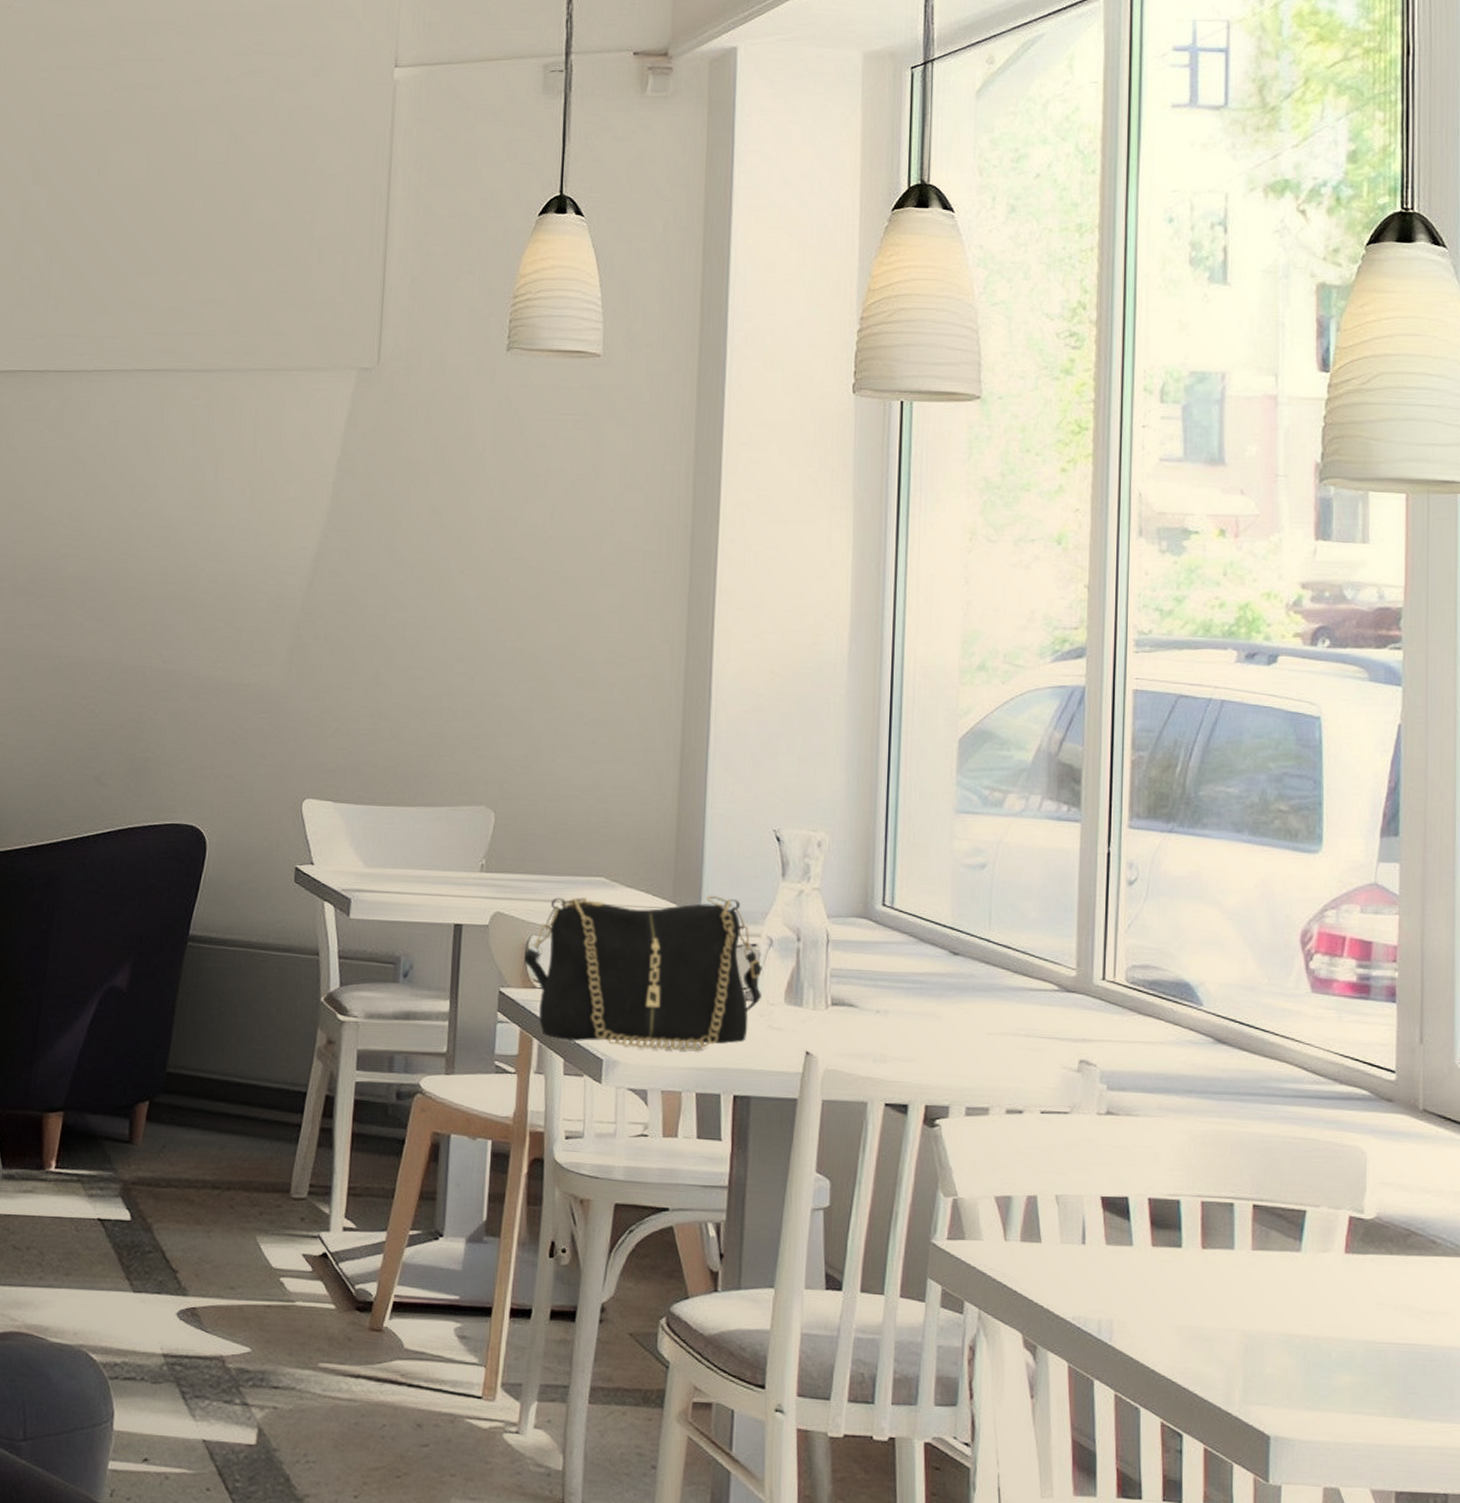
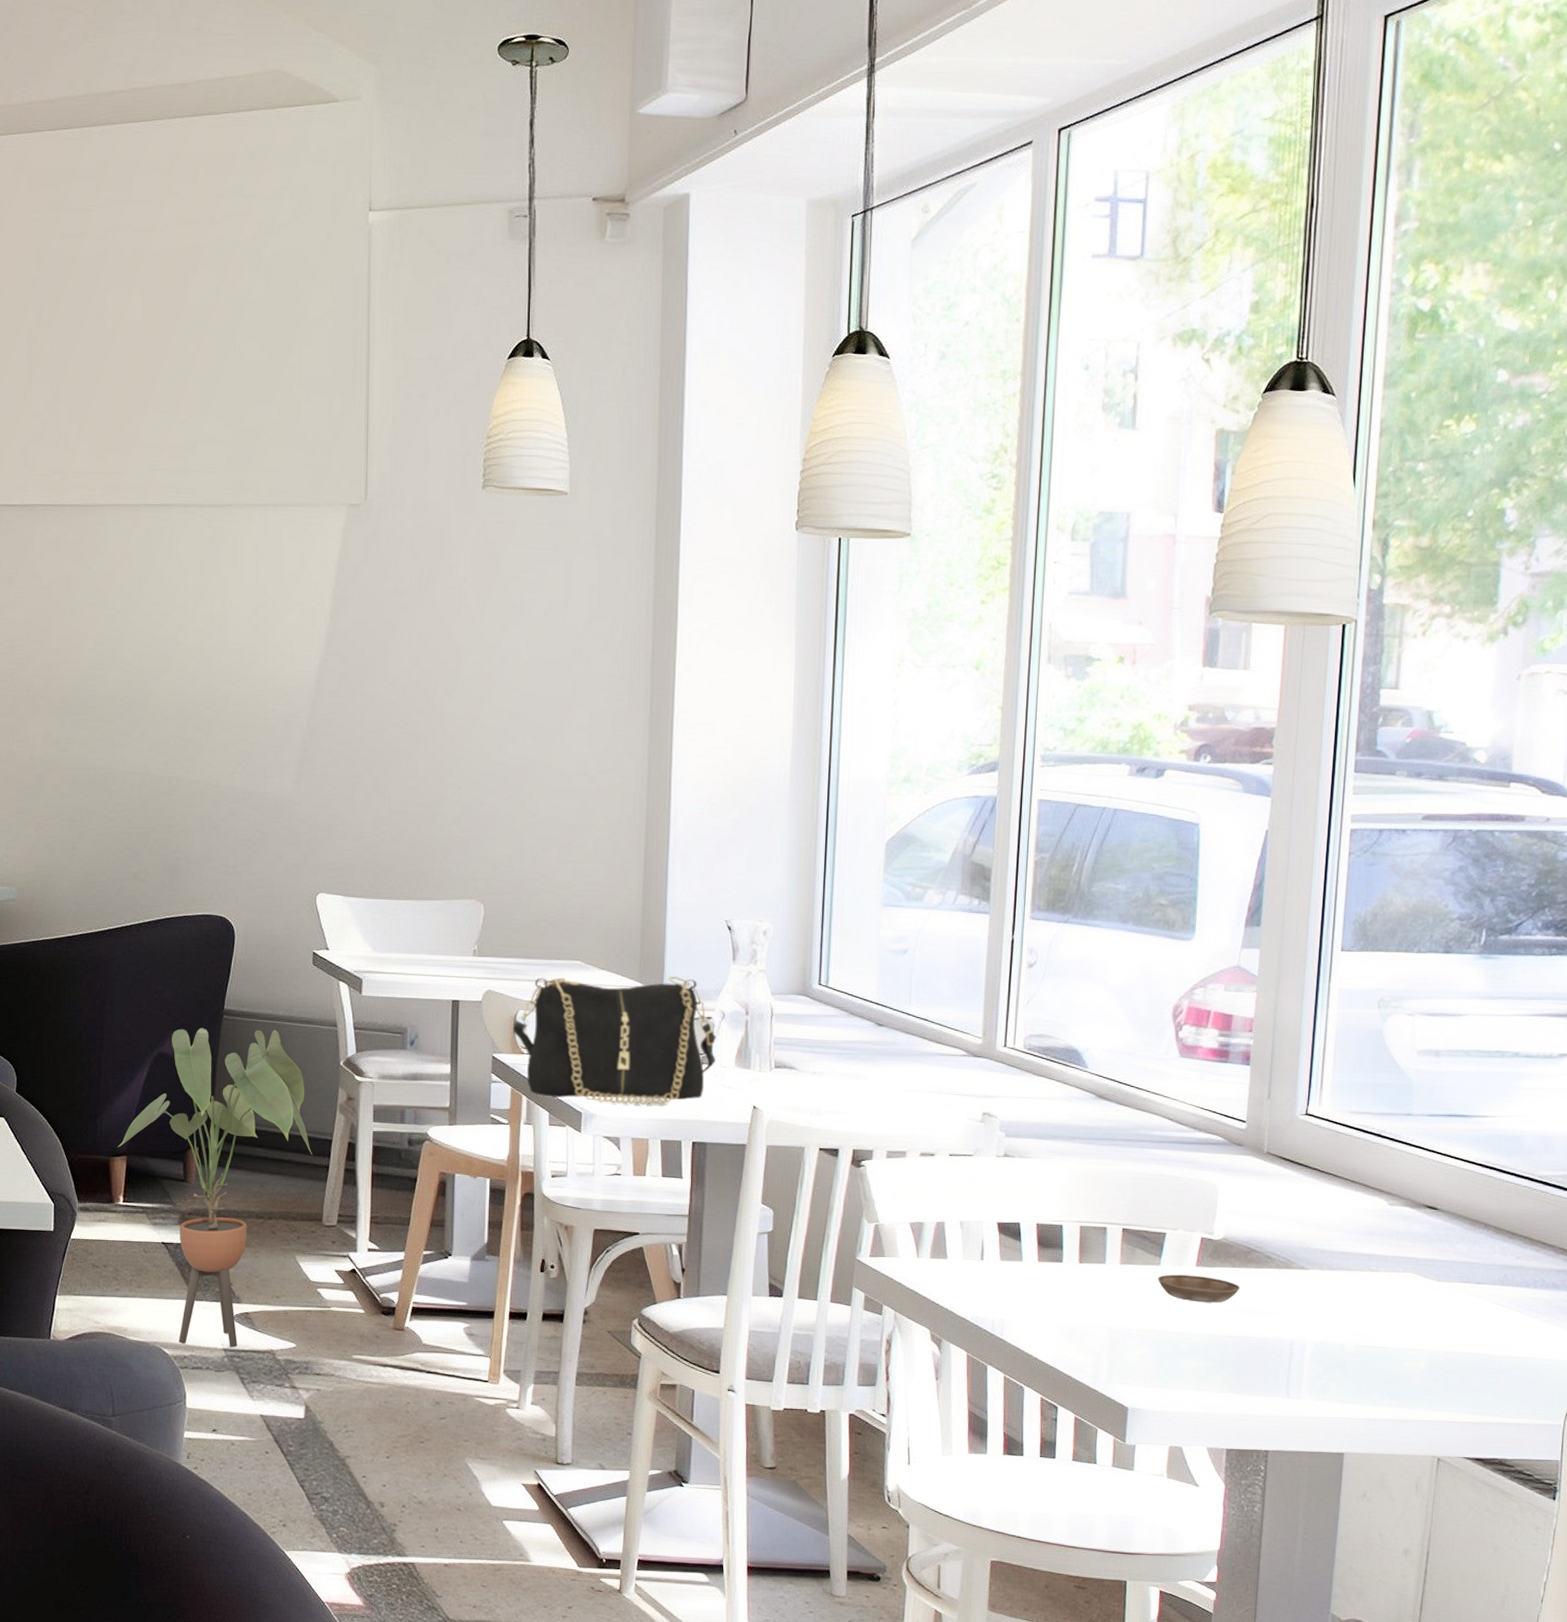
house plant: none [53,956,282,1353] -> present [117,1027,312,1348]
saucer: none [1298,1263,1400,1300] -> present [1157,1274,1240,1303]

